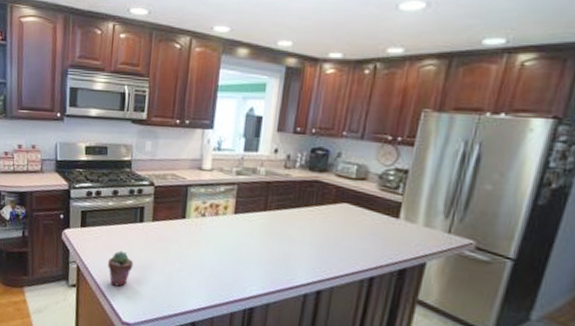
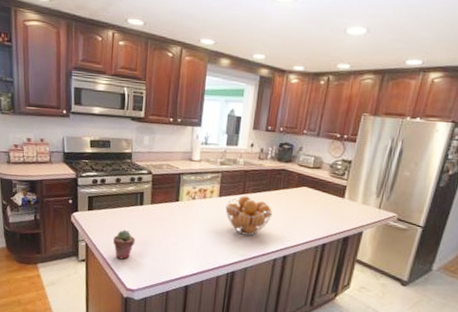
fruit basket: none [242,212,303,264] -> present [225,195,273,236]

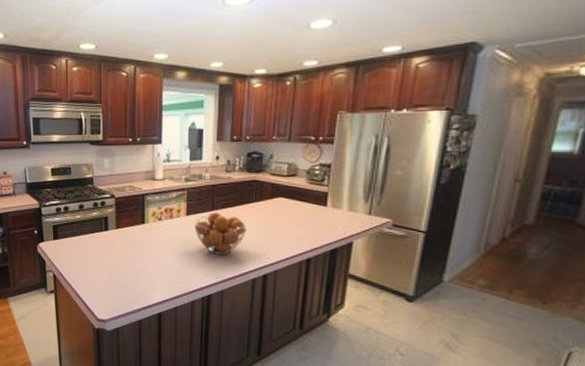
potted succulent: present [113,229,136,260] -> none [81,257,103,289]

